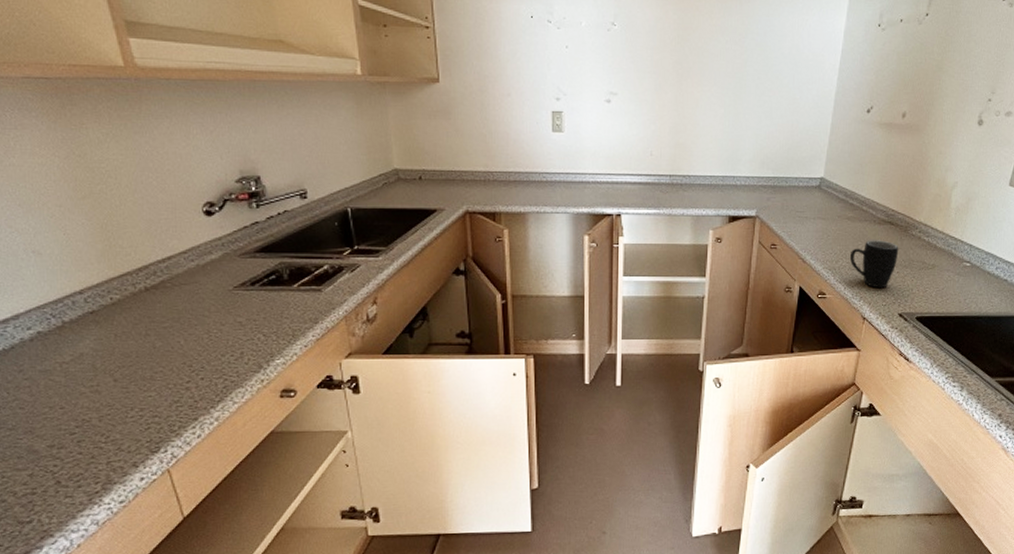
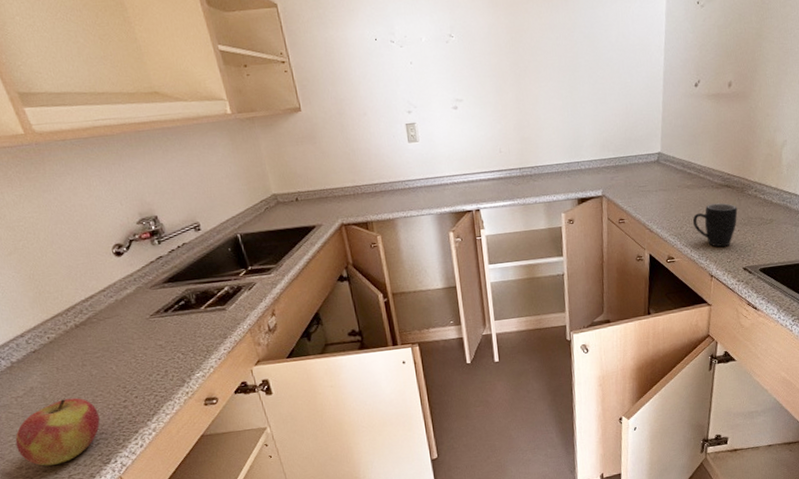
apple: none [51,370,155,447] -> present [15,397,100,466]

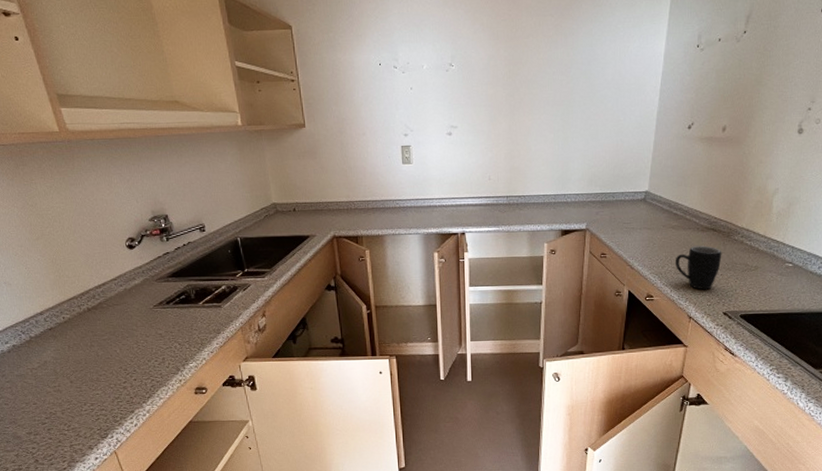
apple: present [15,397,100,466] -> none [27,374,102,434]

